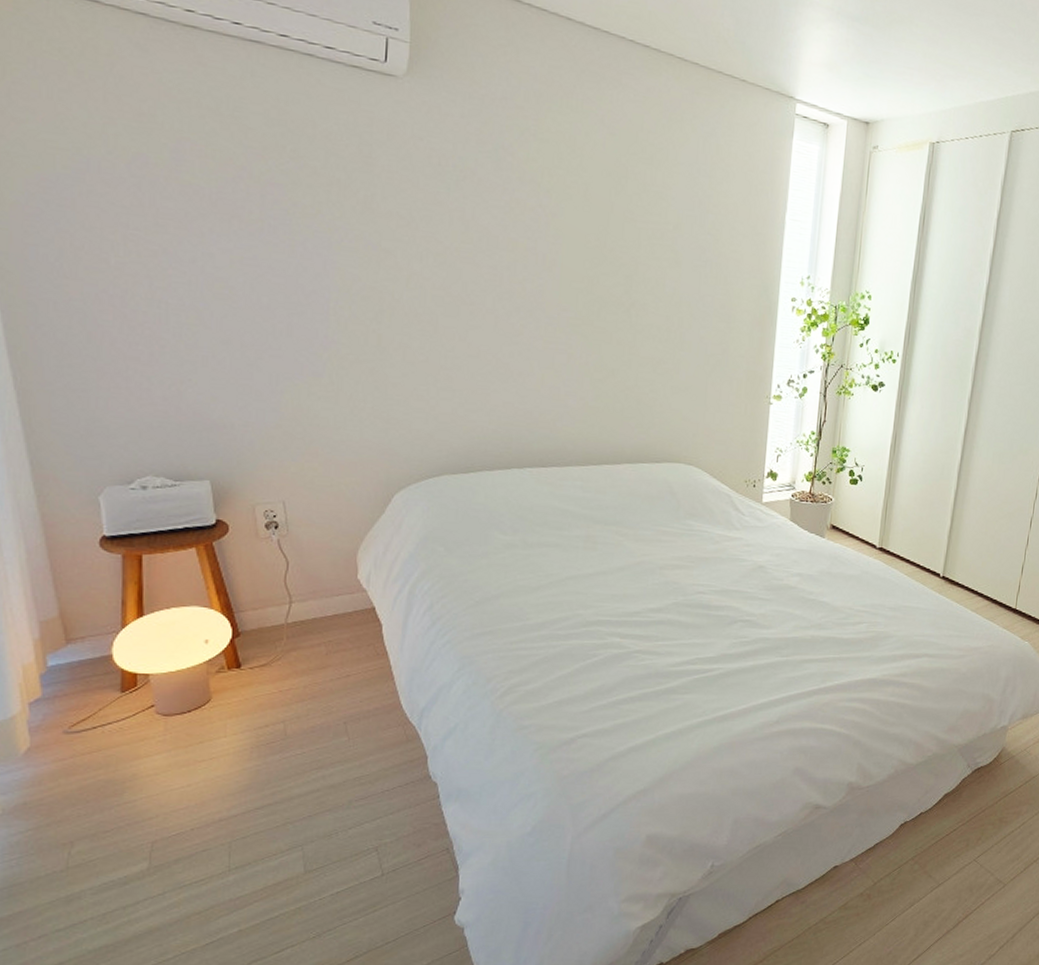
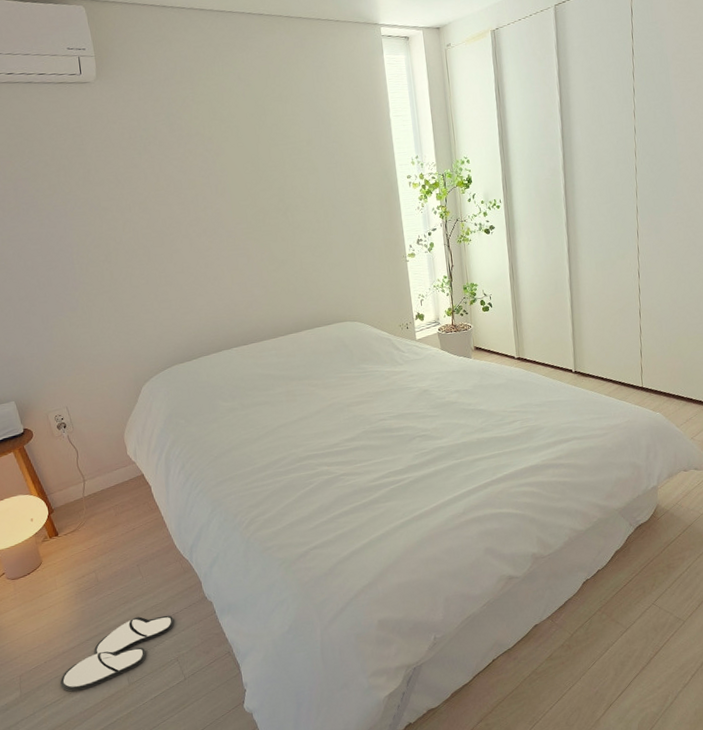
slippers: none [209,788,382,872] -> present [60,615,174,692]

